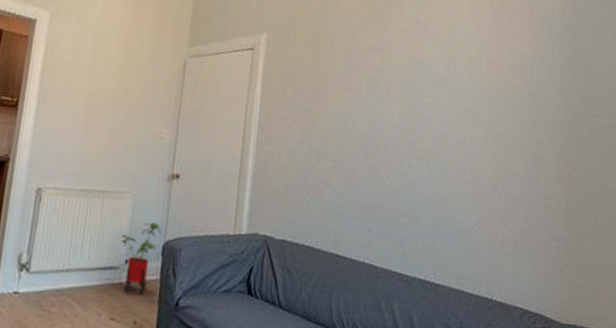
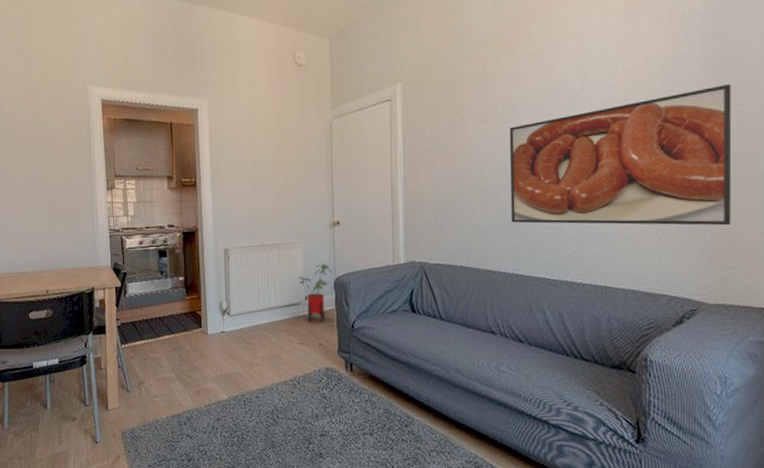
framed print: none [367,92,585,239] -> present [509,83,732,226]

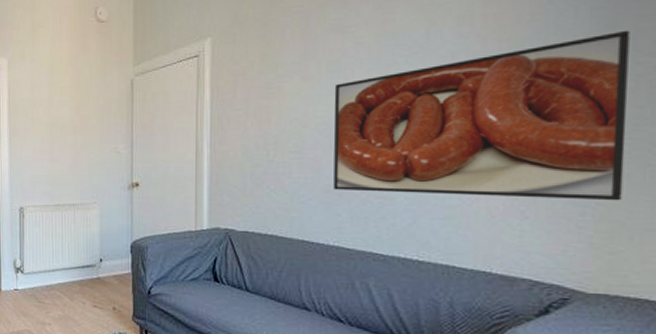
house plant: present [298,264,331,323] -> none [93,226,128,286]

